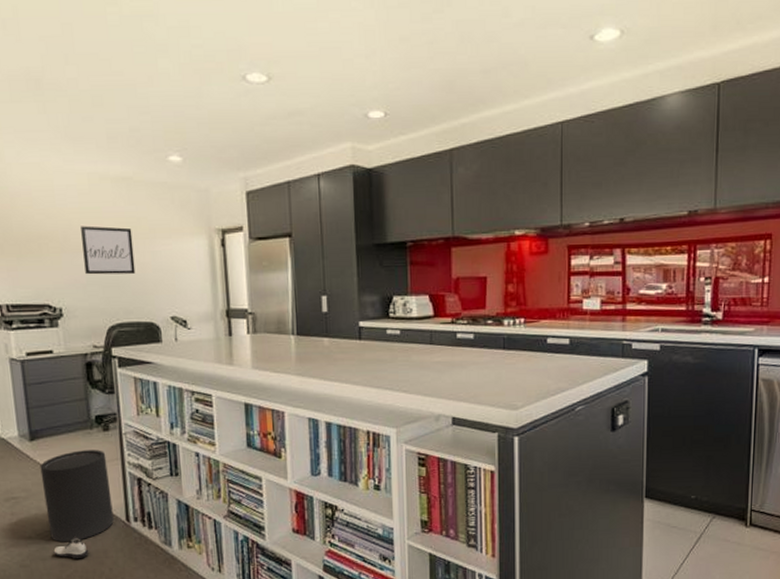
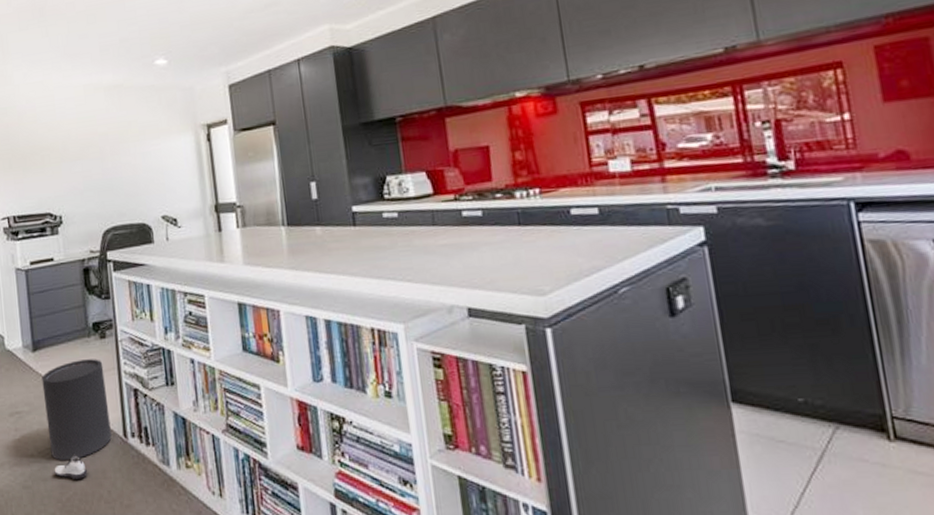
wall art: present [81,225,136,275] -> none [78,132,128,181]

